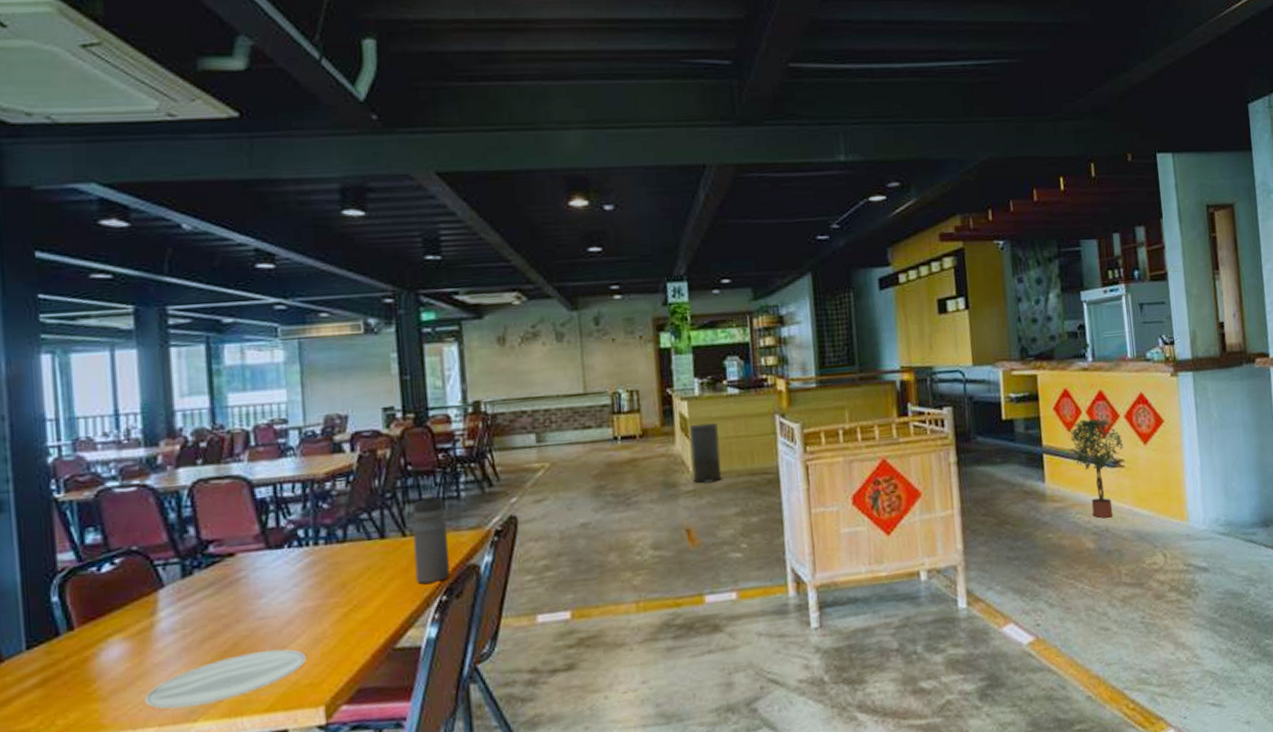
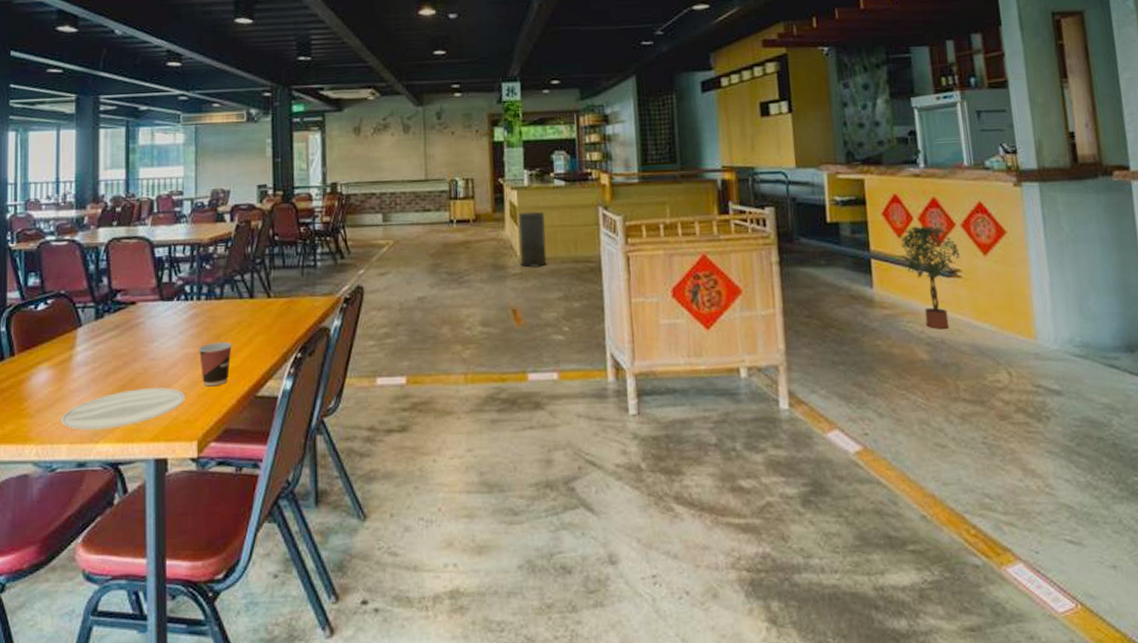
cup: none [320,590,362,644] -> present [199,342,232,387]
water bottle: present [412,493,450,585] -> none [276,261,305,342]

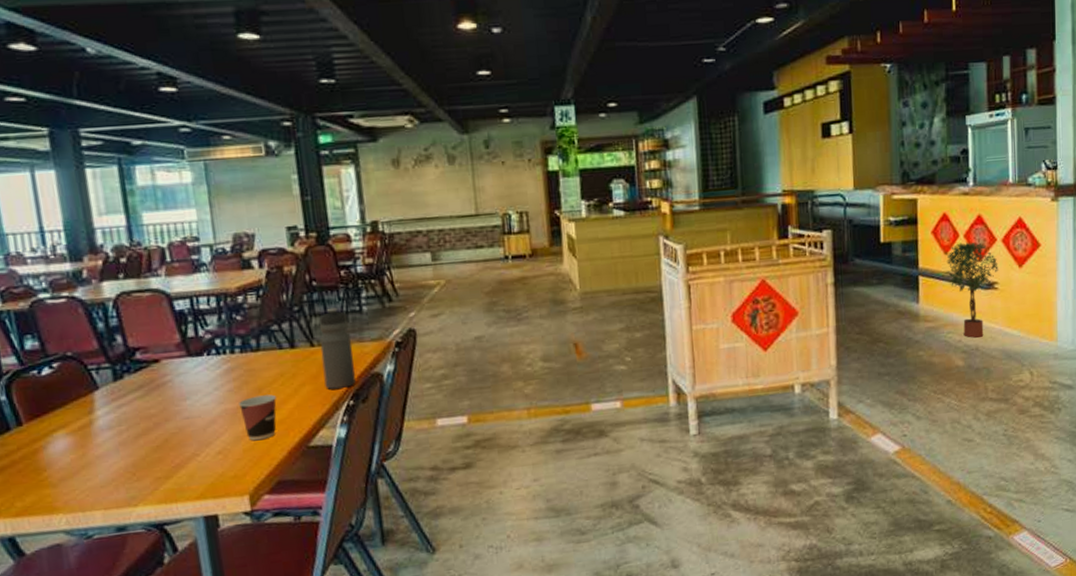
plate: present [60,387,185,431] -> none [89,445,230,496]
water bottle: none [276,261,305,342] -> present [319,307,356,390]
pedal bin: present [519,211,547,268] -> none [577,243,608,301]

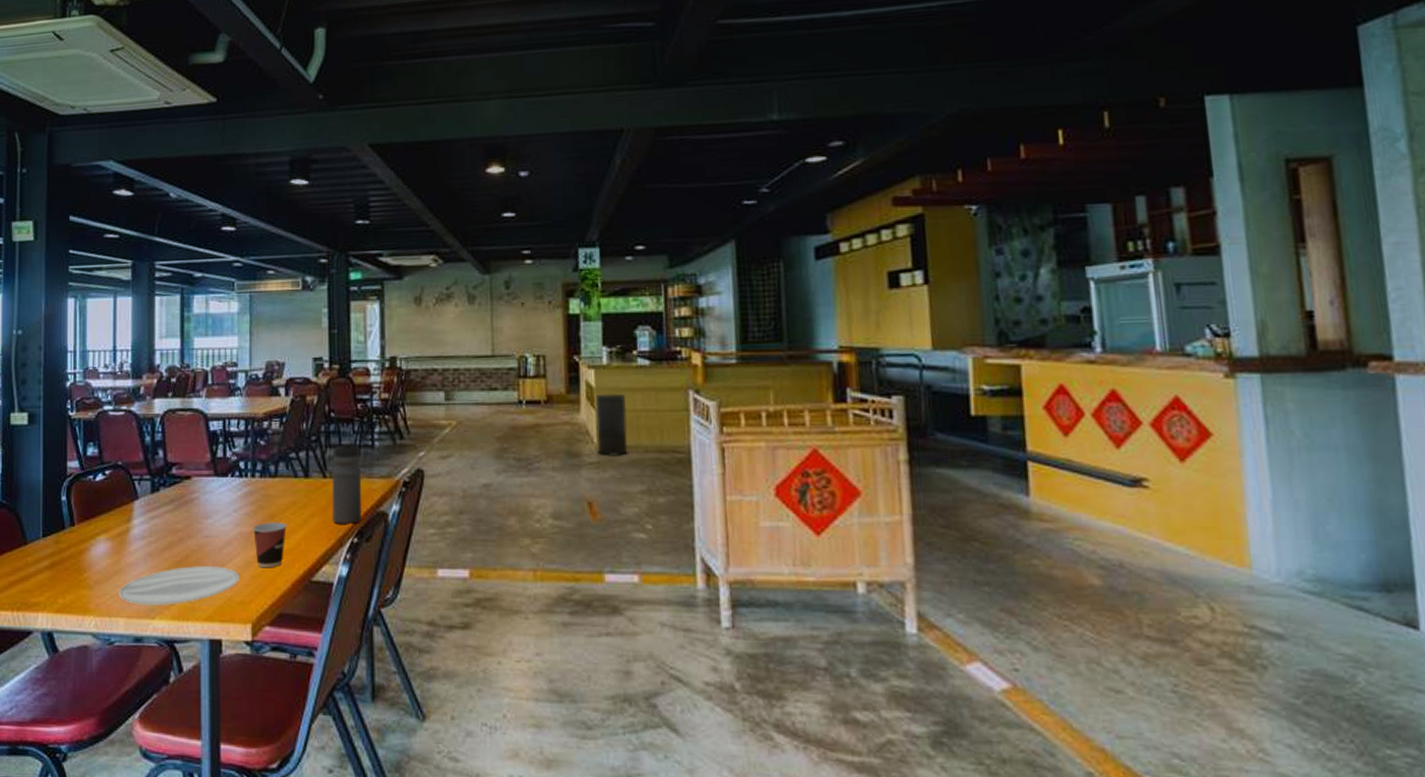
plate: none [89,445,230,496] -> present [118,566,239,607]
pedal bin: none [577,243,608,301] -> present [596,393,628,456]
potted tree: present [945,242,998,339] -> none [1064,423,1148,551]

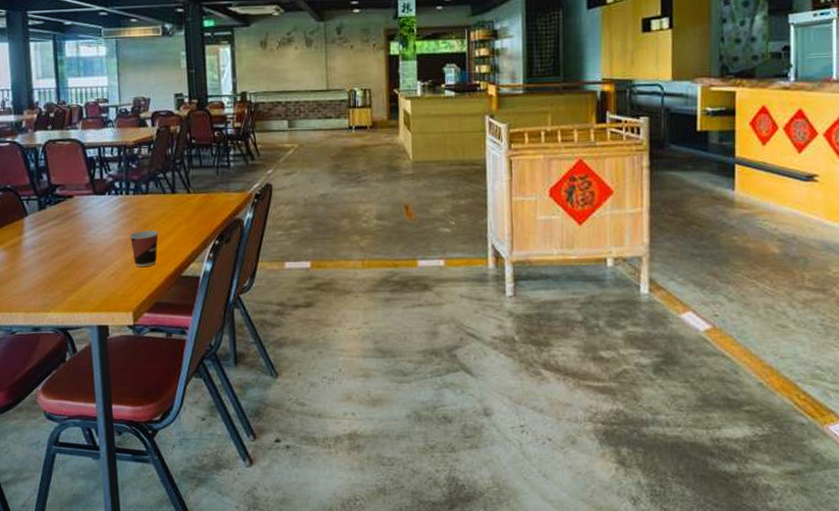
plate: present [118,566,239,607] -> none [16,268,120,303]
water bottle: present [331,440,362,525] -> none [194,162,221,231]
pedal bin: present [596,393,628,456] -> none [412,119,437,170]

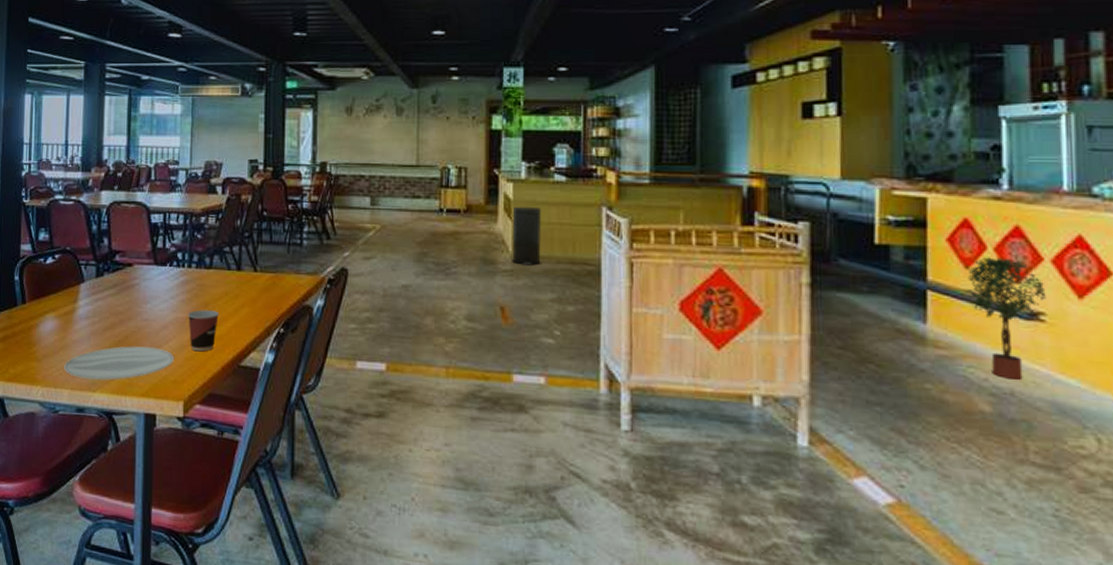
plate: none [16,268,120,303] -> present [63,346,174,381]
pedal bin: none [412,119,437,170] -> present [512,206,541,266]
potted tree: none [763,134,819,228] -> present [965,257,1046,381]

